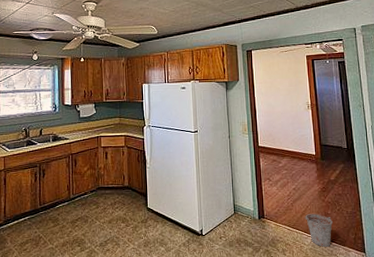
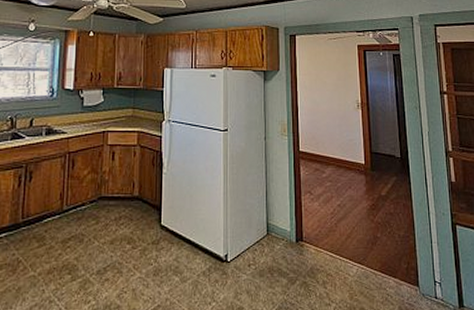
bucket: present [304,214,333,247] -> none [349,237,382,279]

